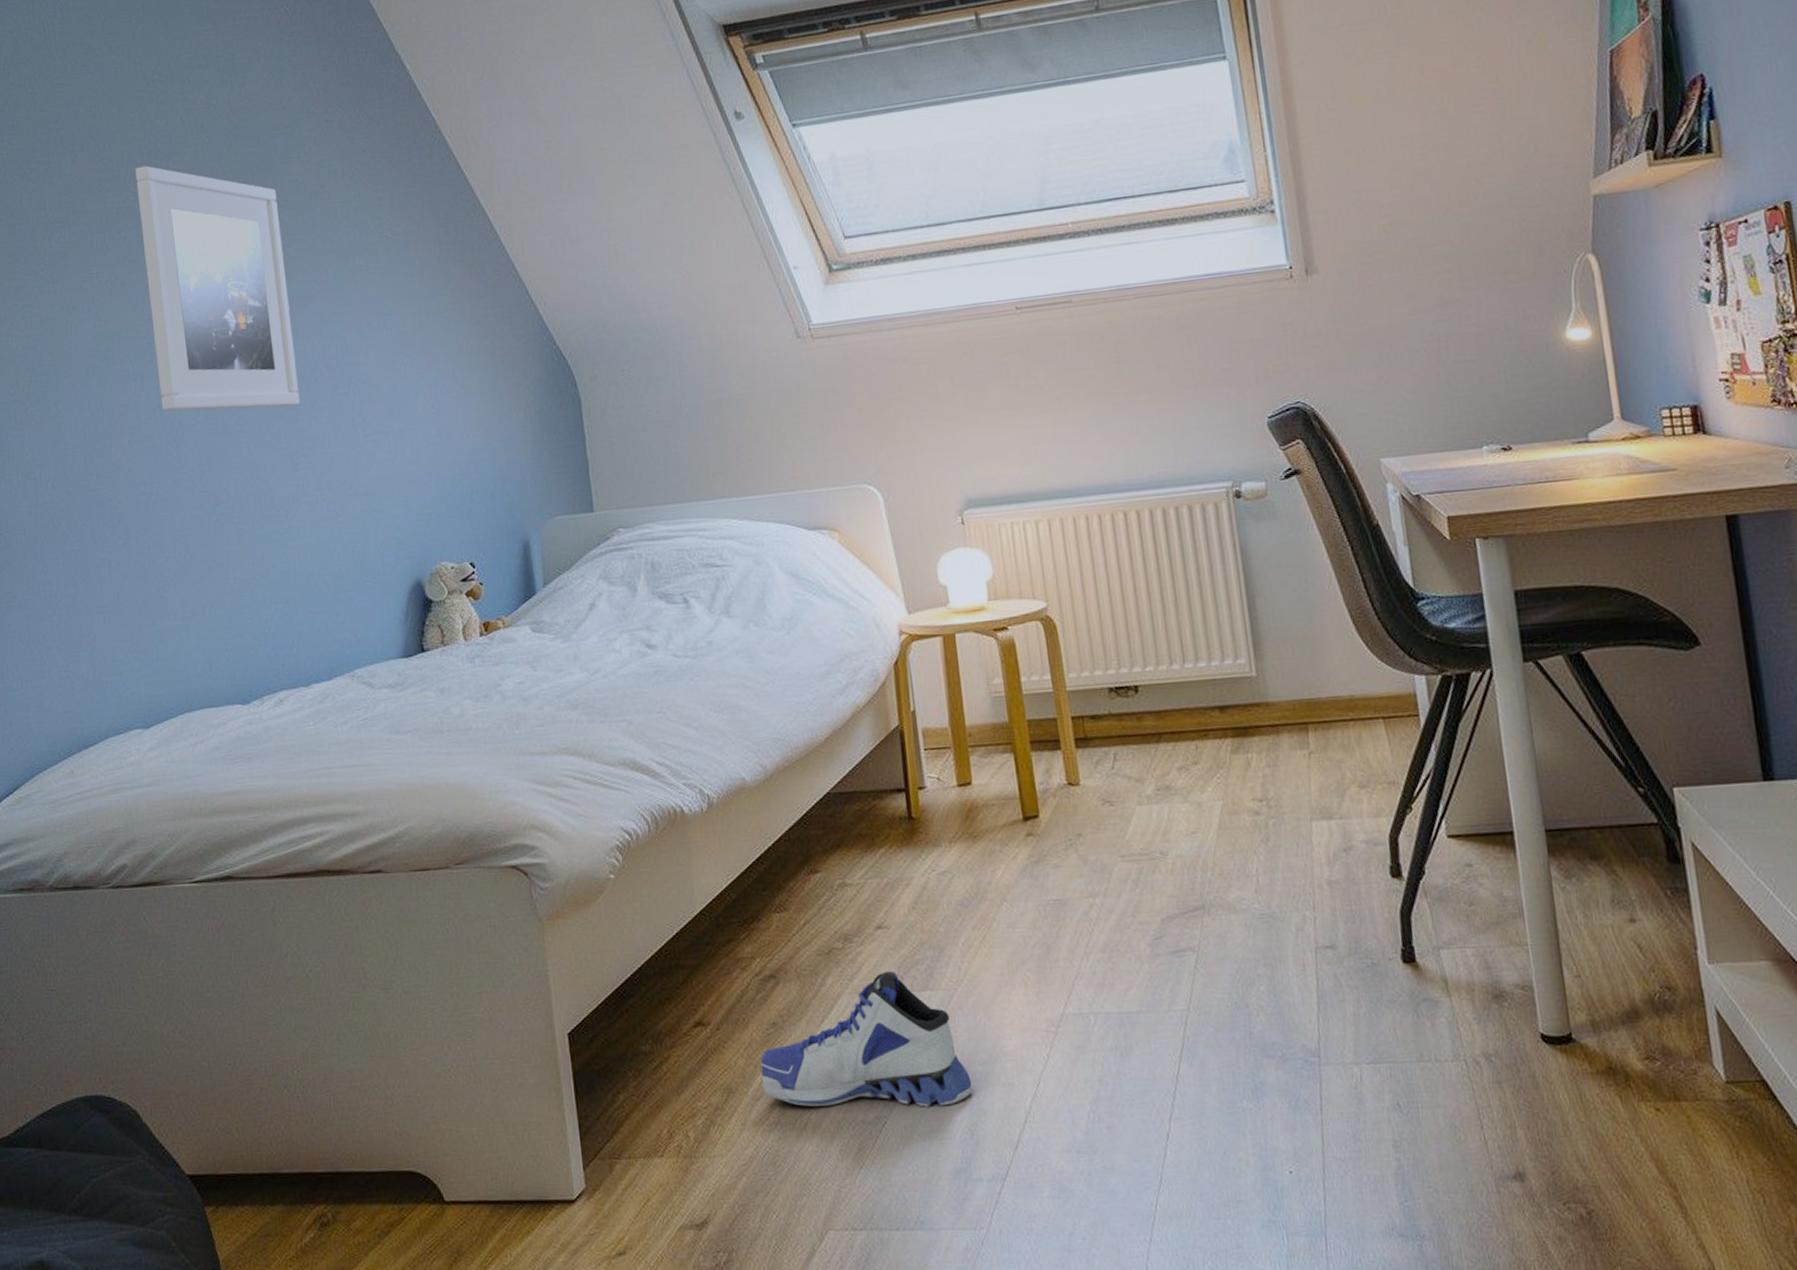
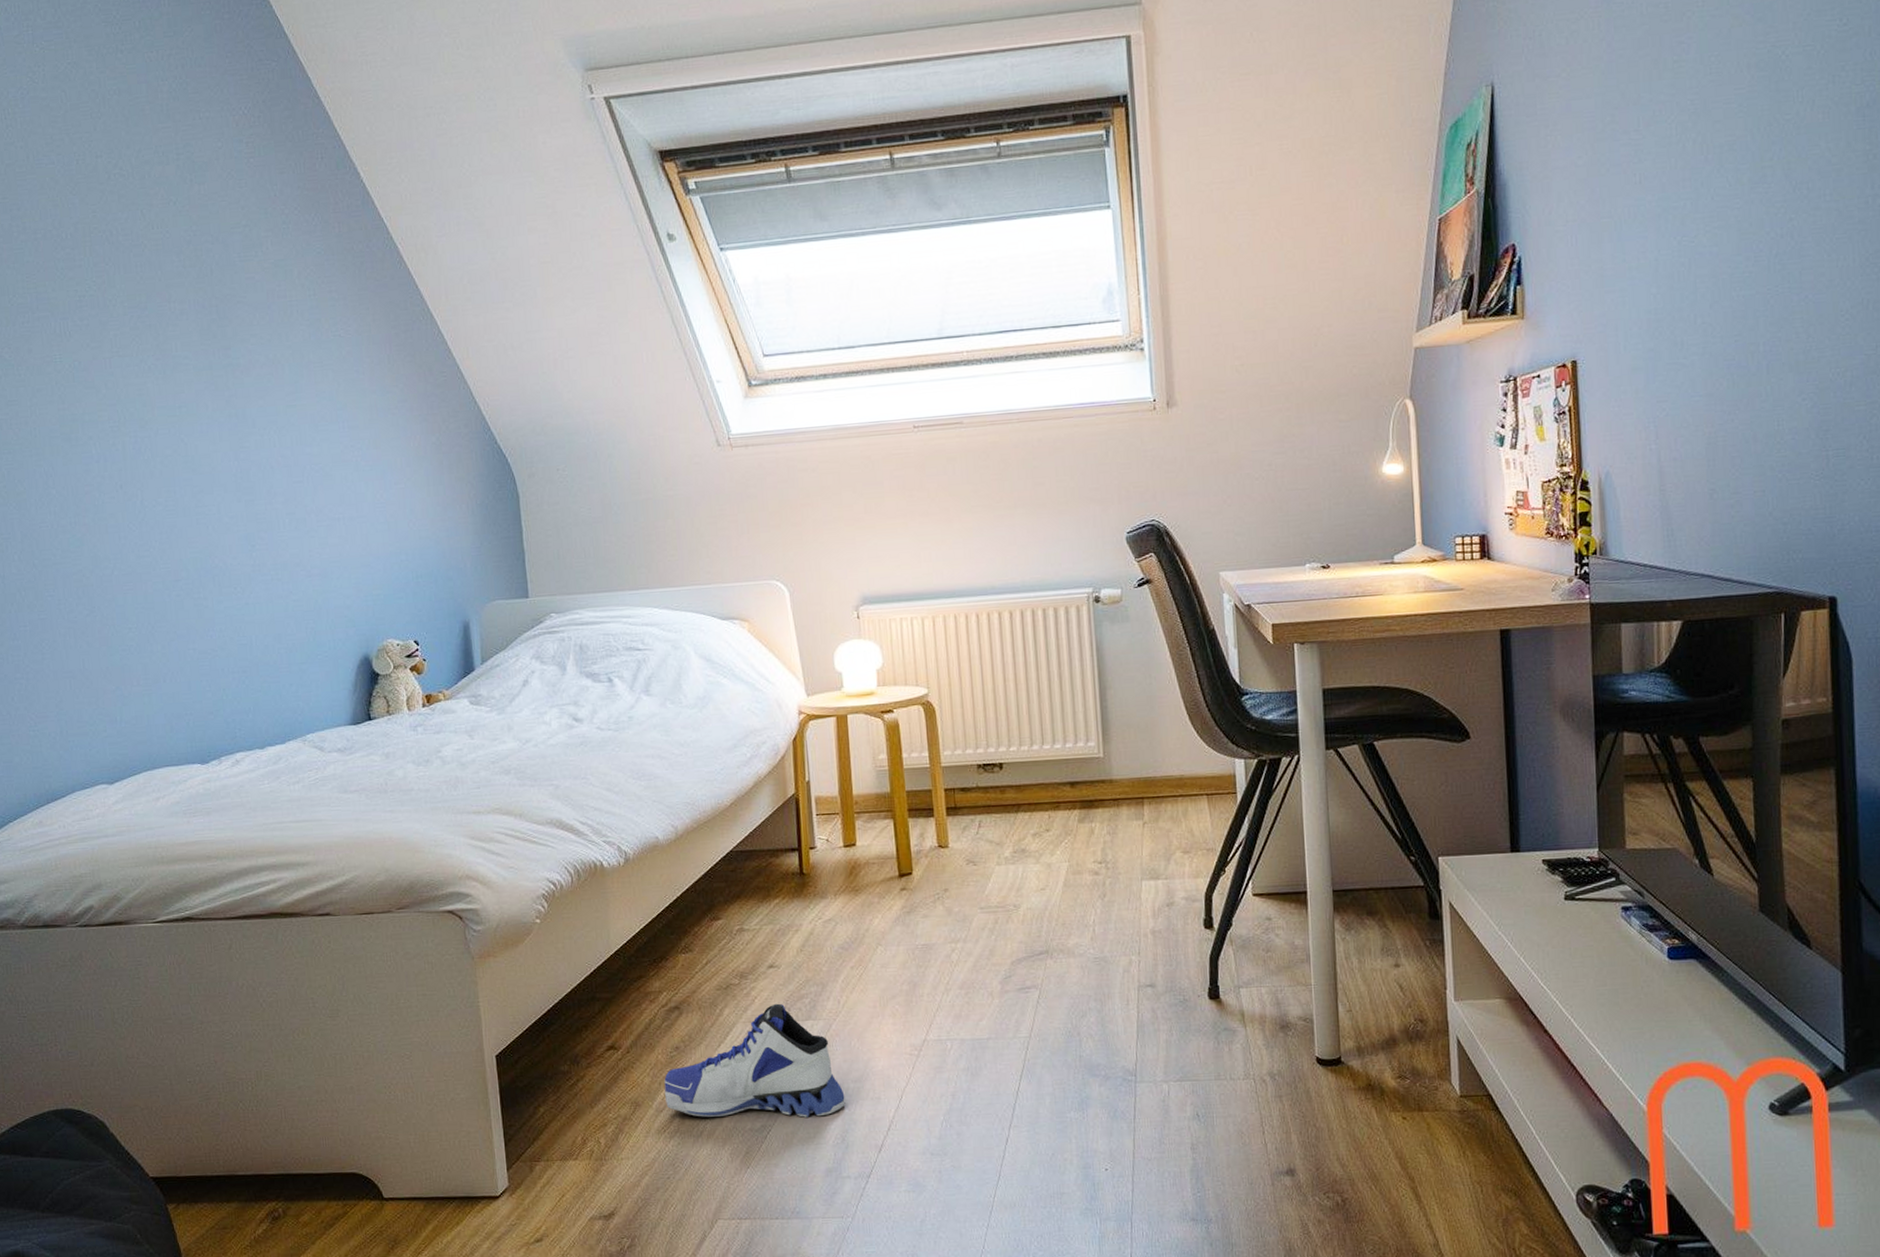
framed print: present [135,165,301,411] -> none [97,256,257,492]

